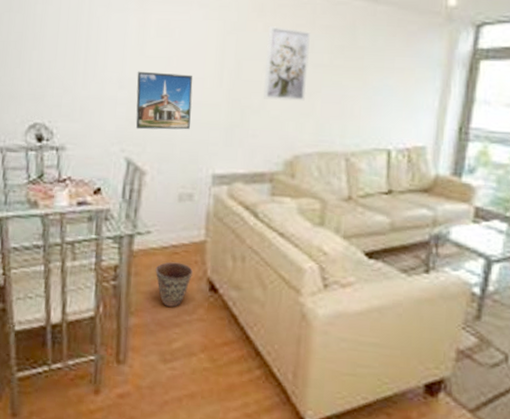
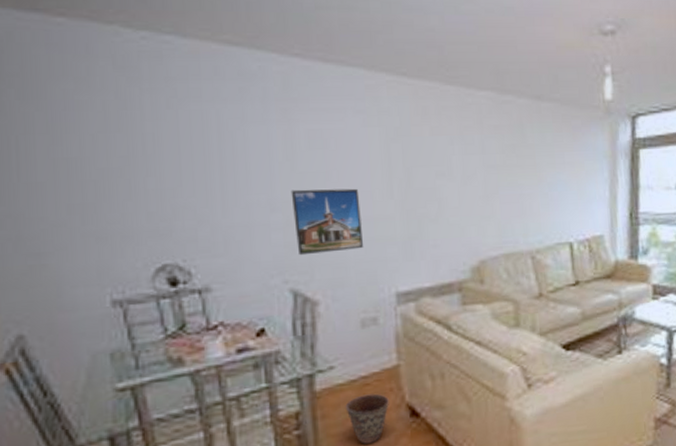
wall art: present [264,26,311,101] -> none [435,129,484,206]

